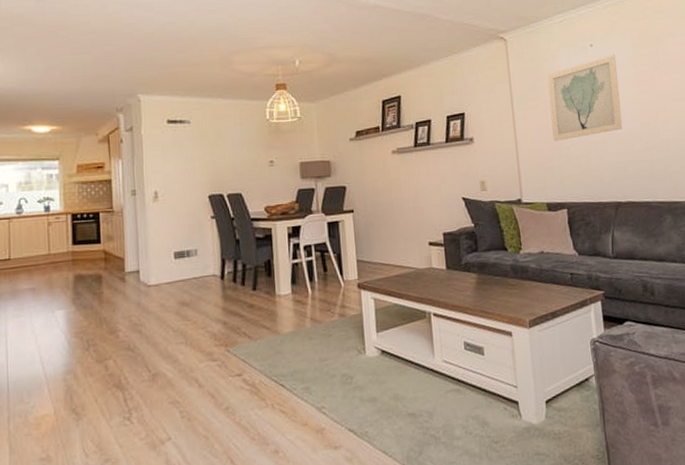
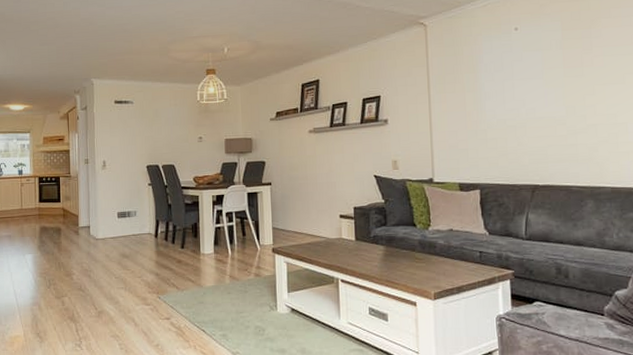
wall art: present [548,55,623,141] -> none [467,38,546,124]

